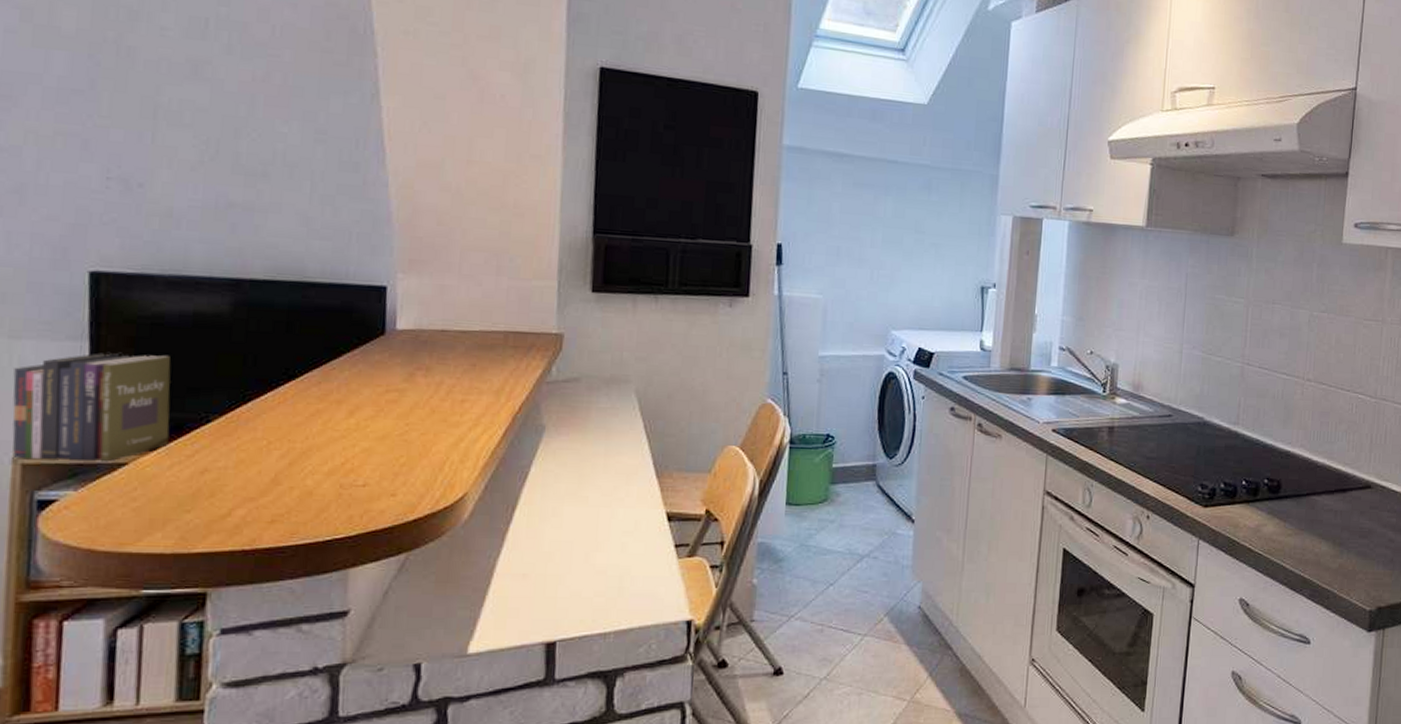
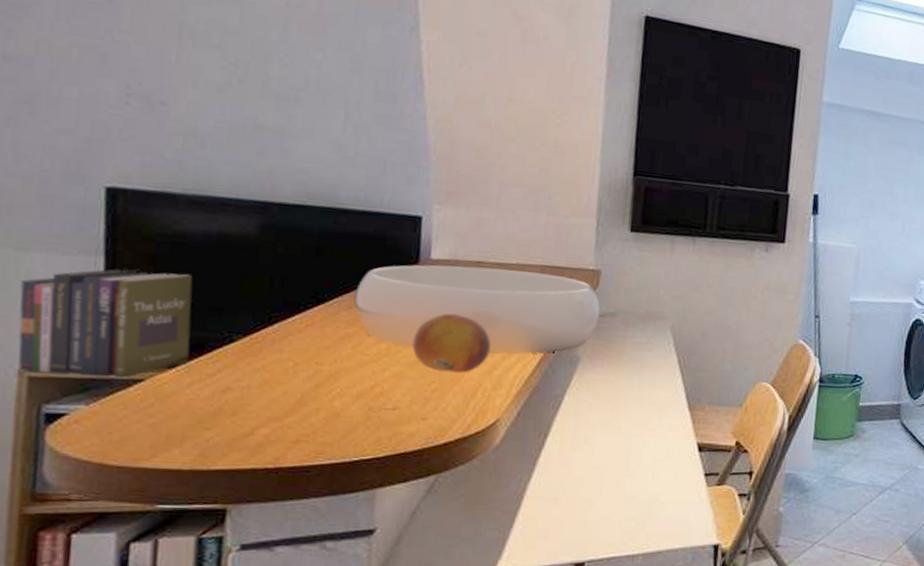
bowl: none [323,335,565,426] -> present [353,265,601,355]
fruit: none [380,385,457,446] -> present [412,313,491,373]

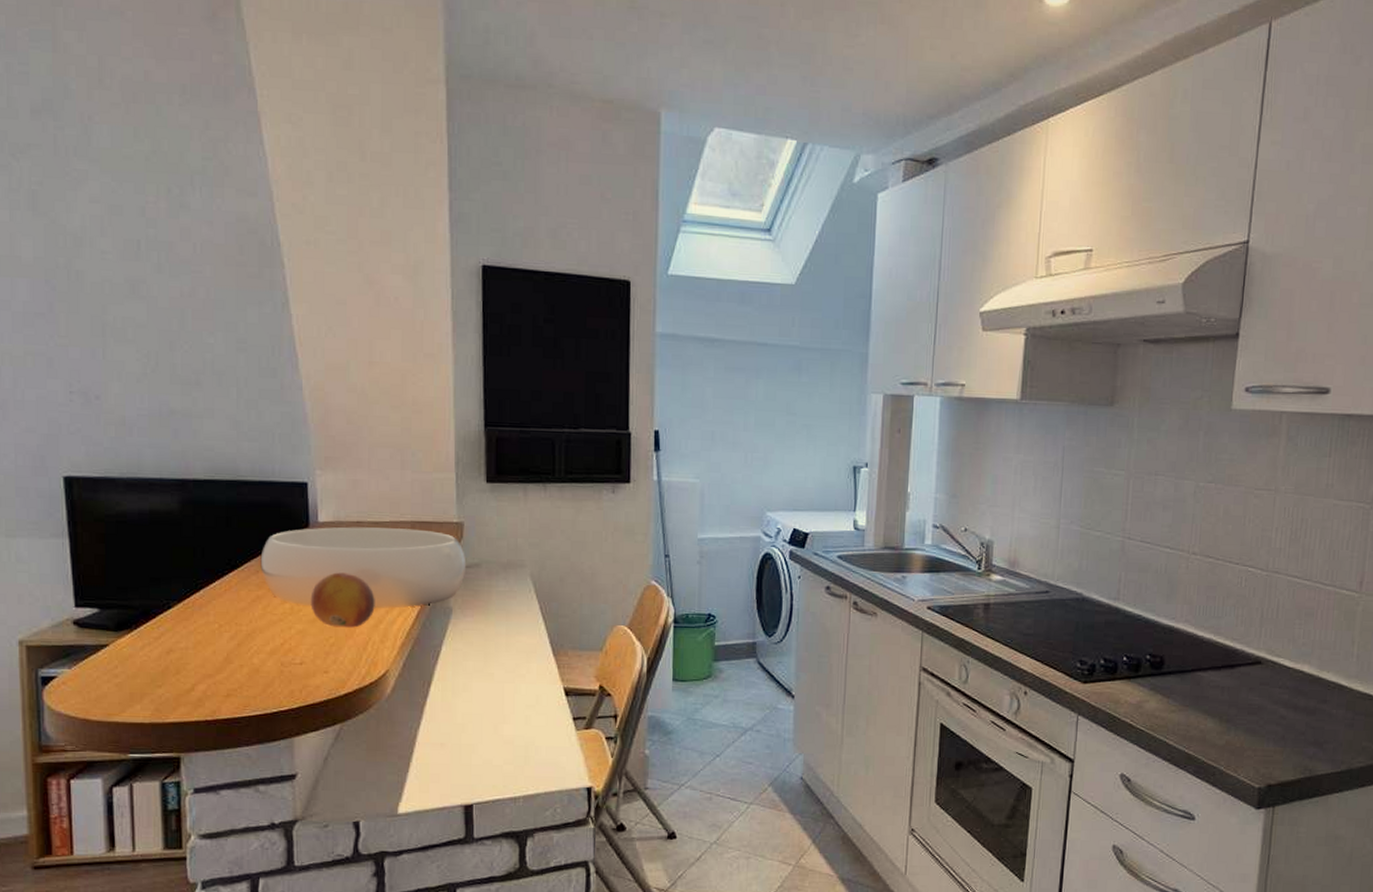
books: present [18,268,193,377] -> none [13,547,139,643]

